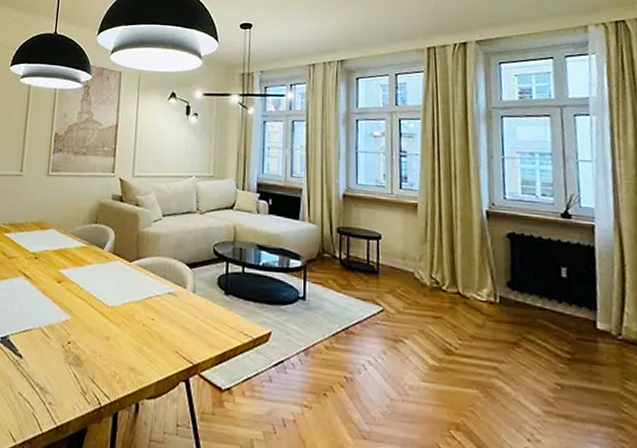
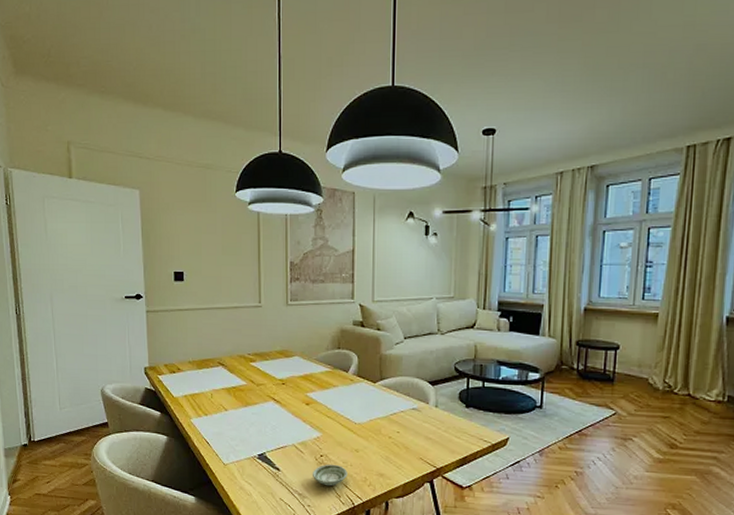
saucer: none [57,353,96,381] -> present [313,464,347,487]

